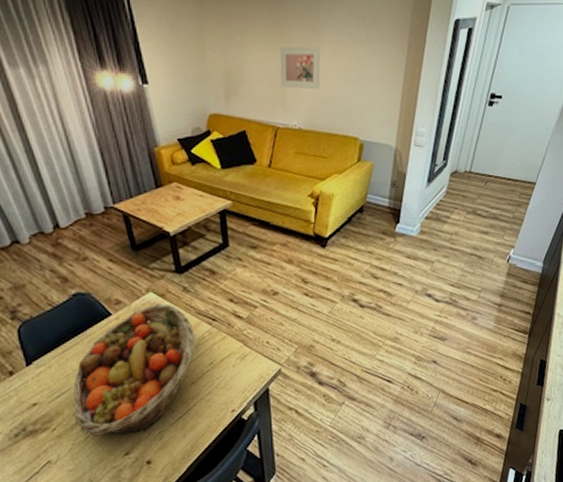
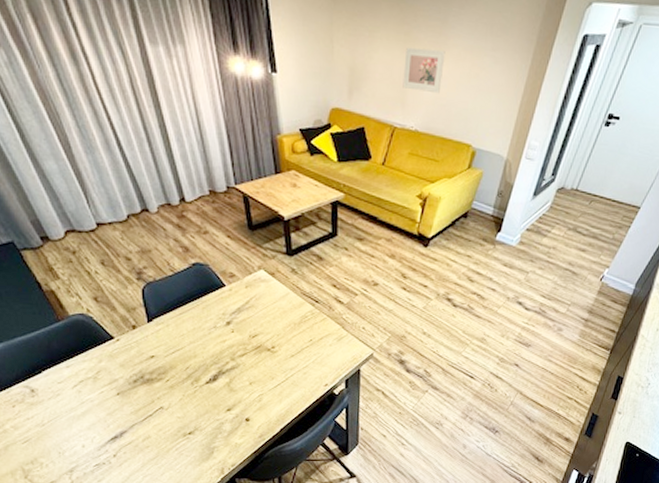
fruit basket: present [73,303,196,436] -> none [185,281,299,393]

